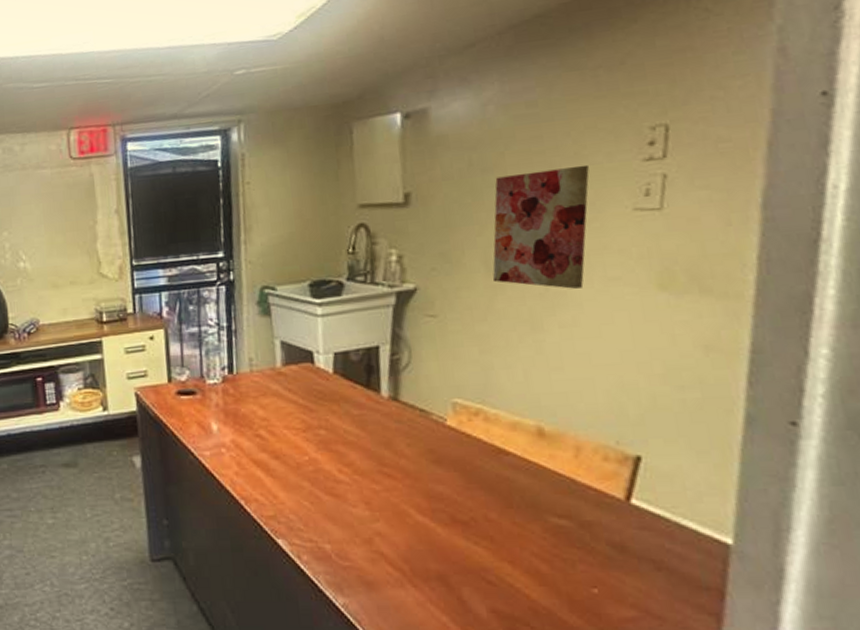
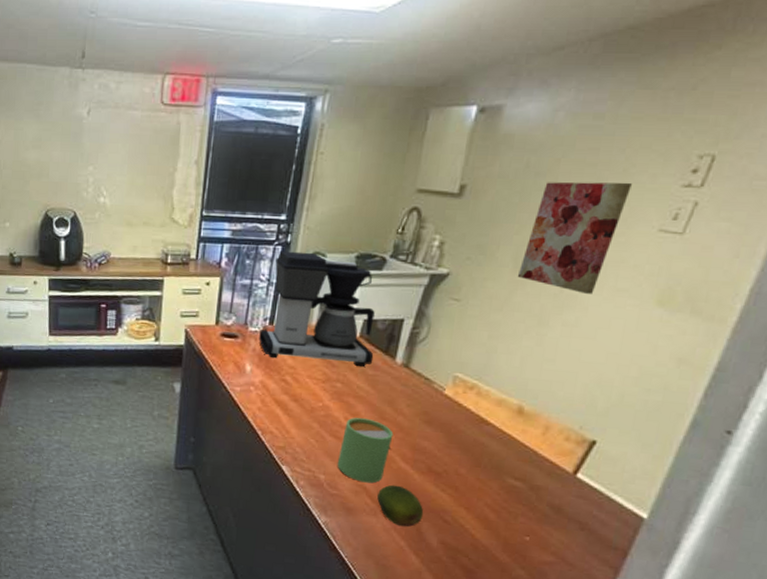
coffee maker: none [219,287,355,412] -> present [259,251,375,367]
mug: none [340,467,402,547] -> present [337,417,394,483]
fruit: none [399,544,461,597] -> present [377,485,424,527]

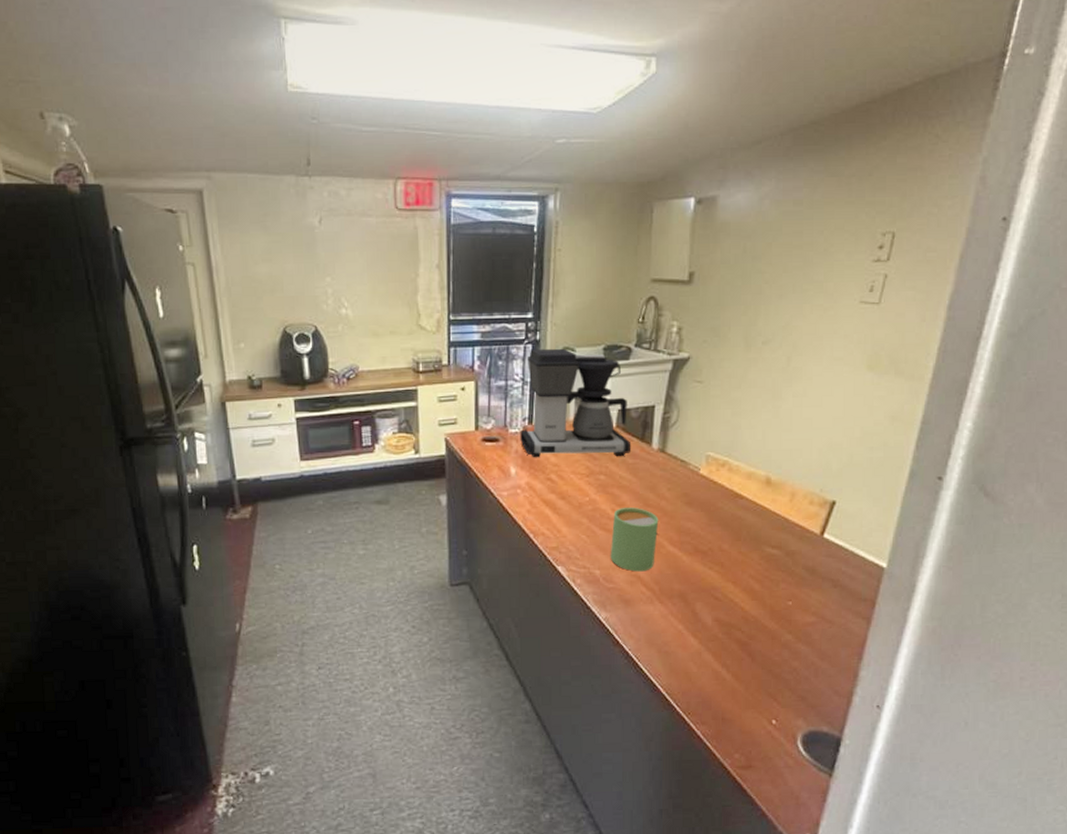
fruit: present [377,485,424,527] -> none [652,570,696,611]
wall art: present [517,181,632,294] -> none [749,260,833,365]

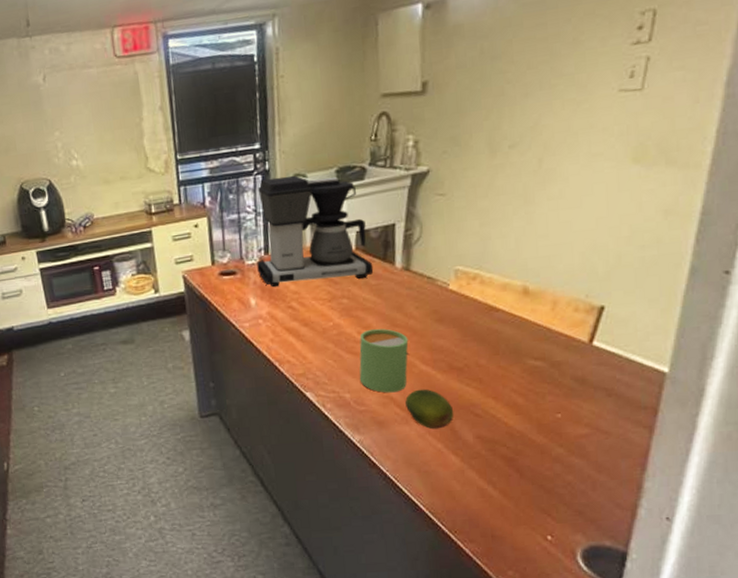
fruit: none [652,570,696,611] -> present [405,389,454,430]

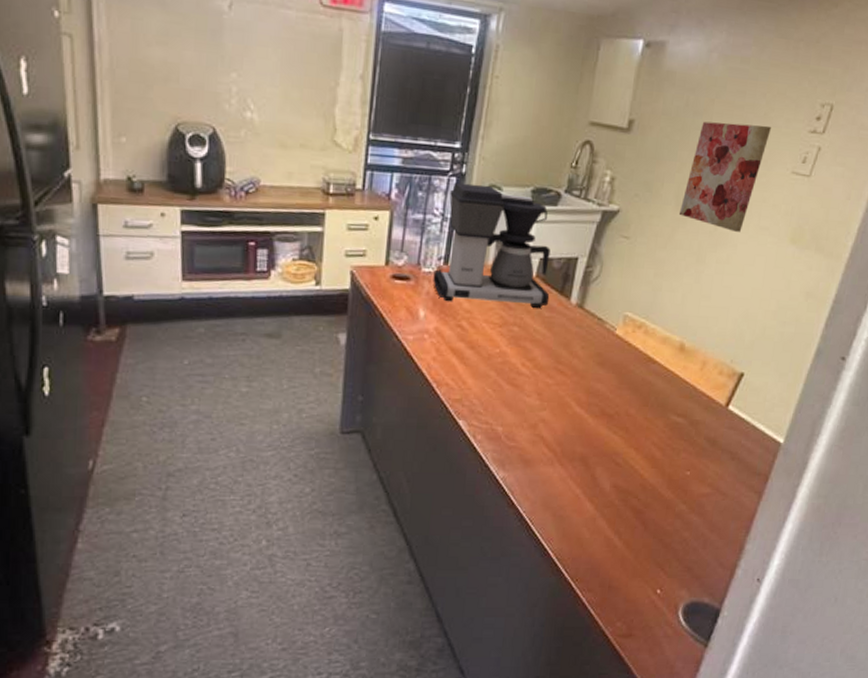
mug: present [359,328,410,393] -> none [514,362,569,432]
fruit: present [405,389,454,430] -> none [554,431,598,474]
wall art: none [494,49,584,166] -> present [678,121,771,232]

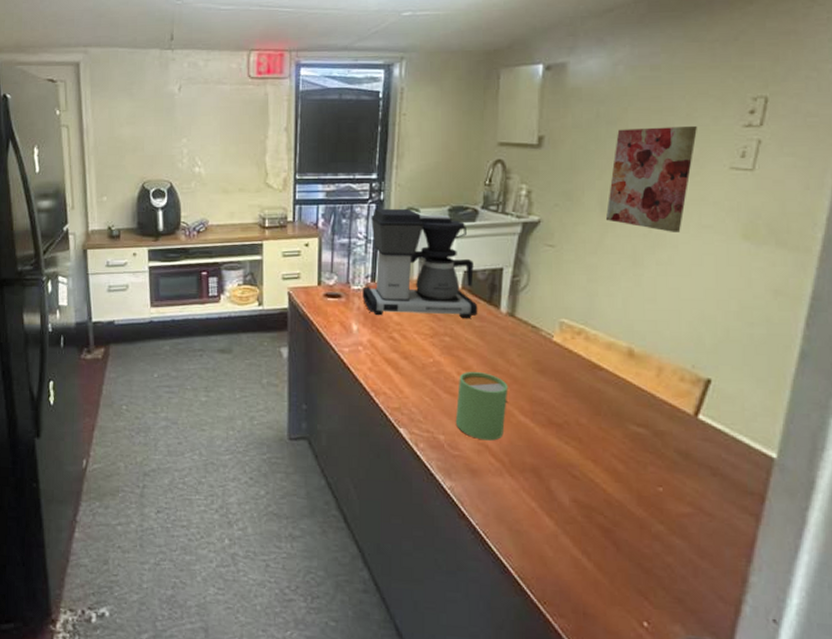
mug: none [514,362,569,432] -> present [455,371,509,441]

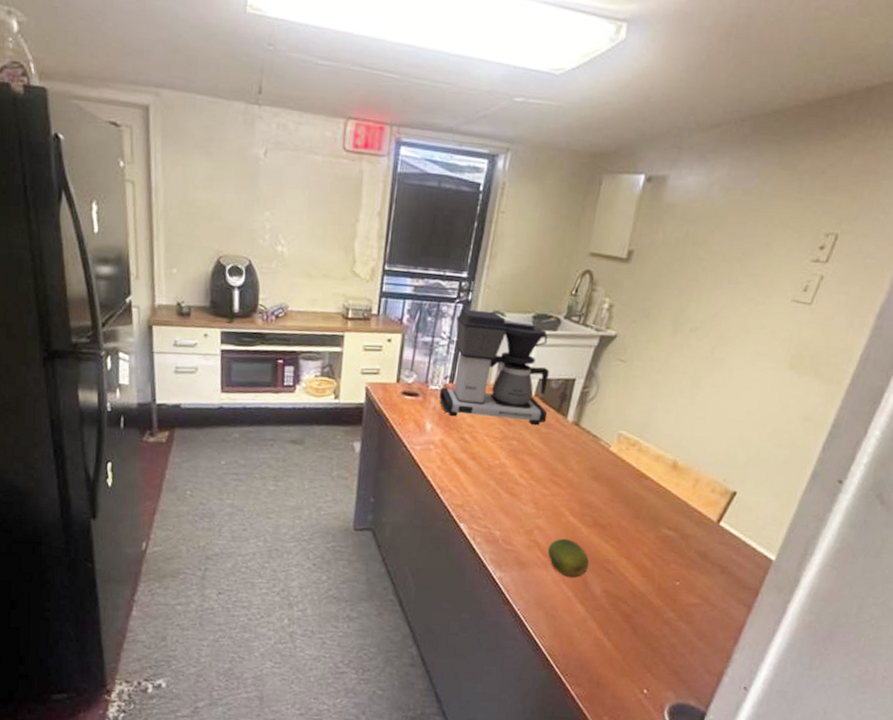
mug: present [455,371,509,441] -> none [511,474,564,538]
fruit: none [501,441,551,486] -> present [548,538,590,578]
wall art: present [605,125,697,232] -> none [675,251,772,357]

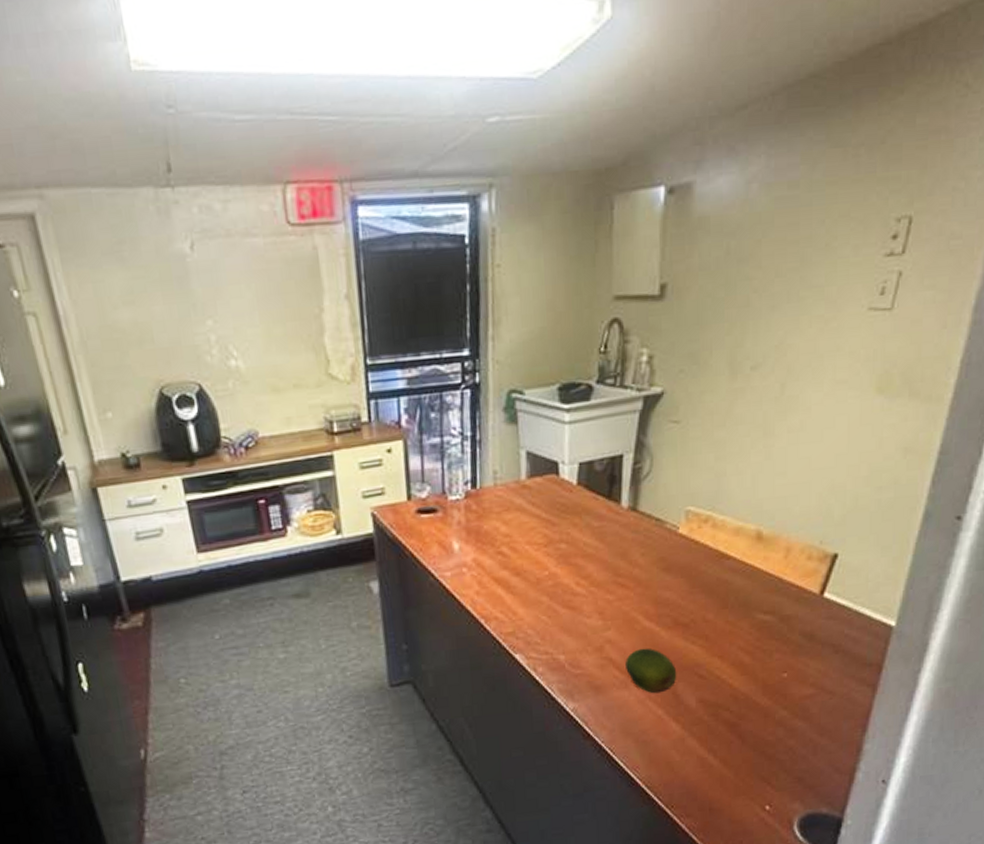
coffee maker: present [439,308,549,425] -> none [462,391,597,529]

